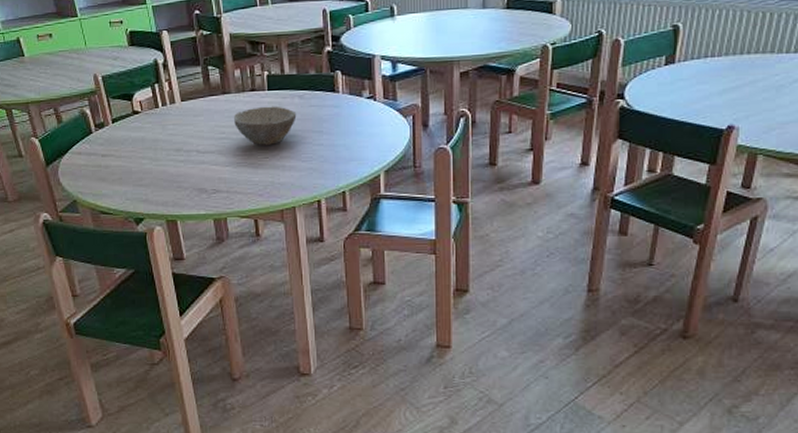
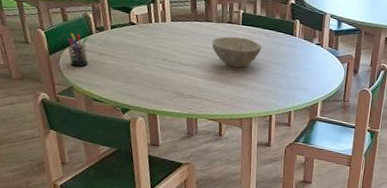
pen holder: none [65,136,90,176] -> present [67,33,88,67]

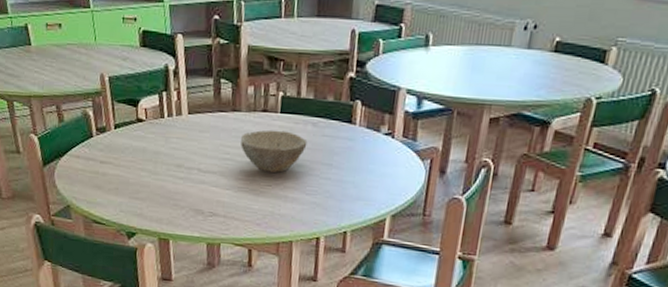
pen holder: present [67,33,88,67] -> none [63,137,87,180]

